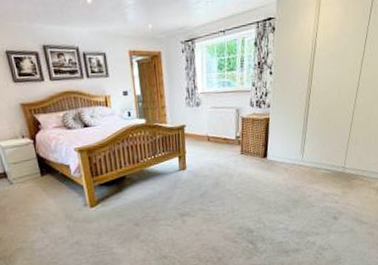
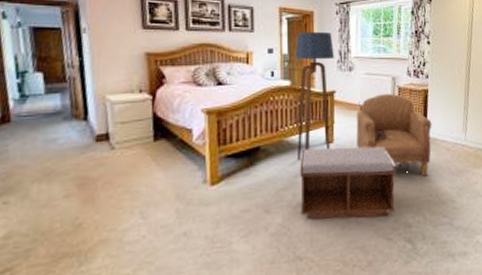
floor lamp: none [147,70,183,185] -> present [295,31,334,160]
bench: none [159,170,241,229] -> present [300,147,397,219]
armchair: none [205,124,273,193] -> present [356,94,432,176]

